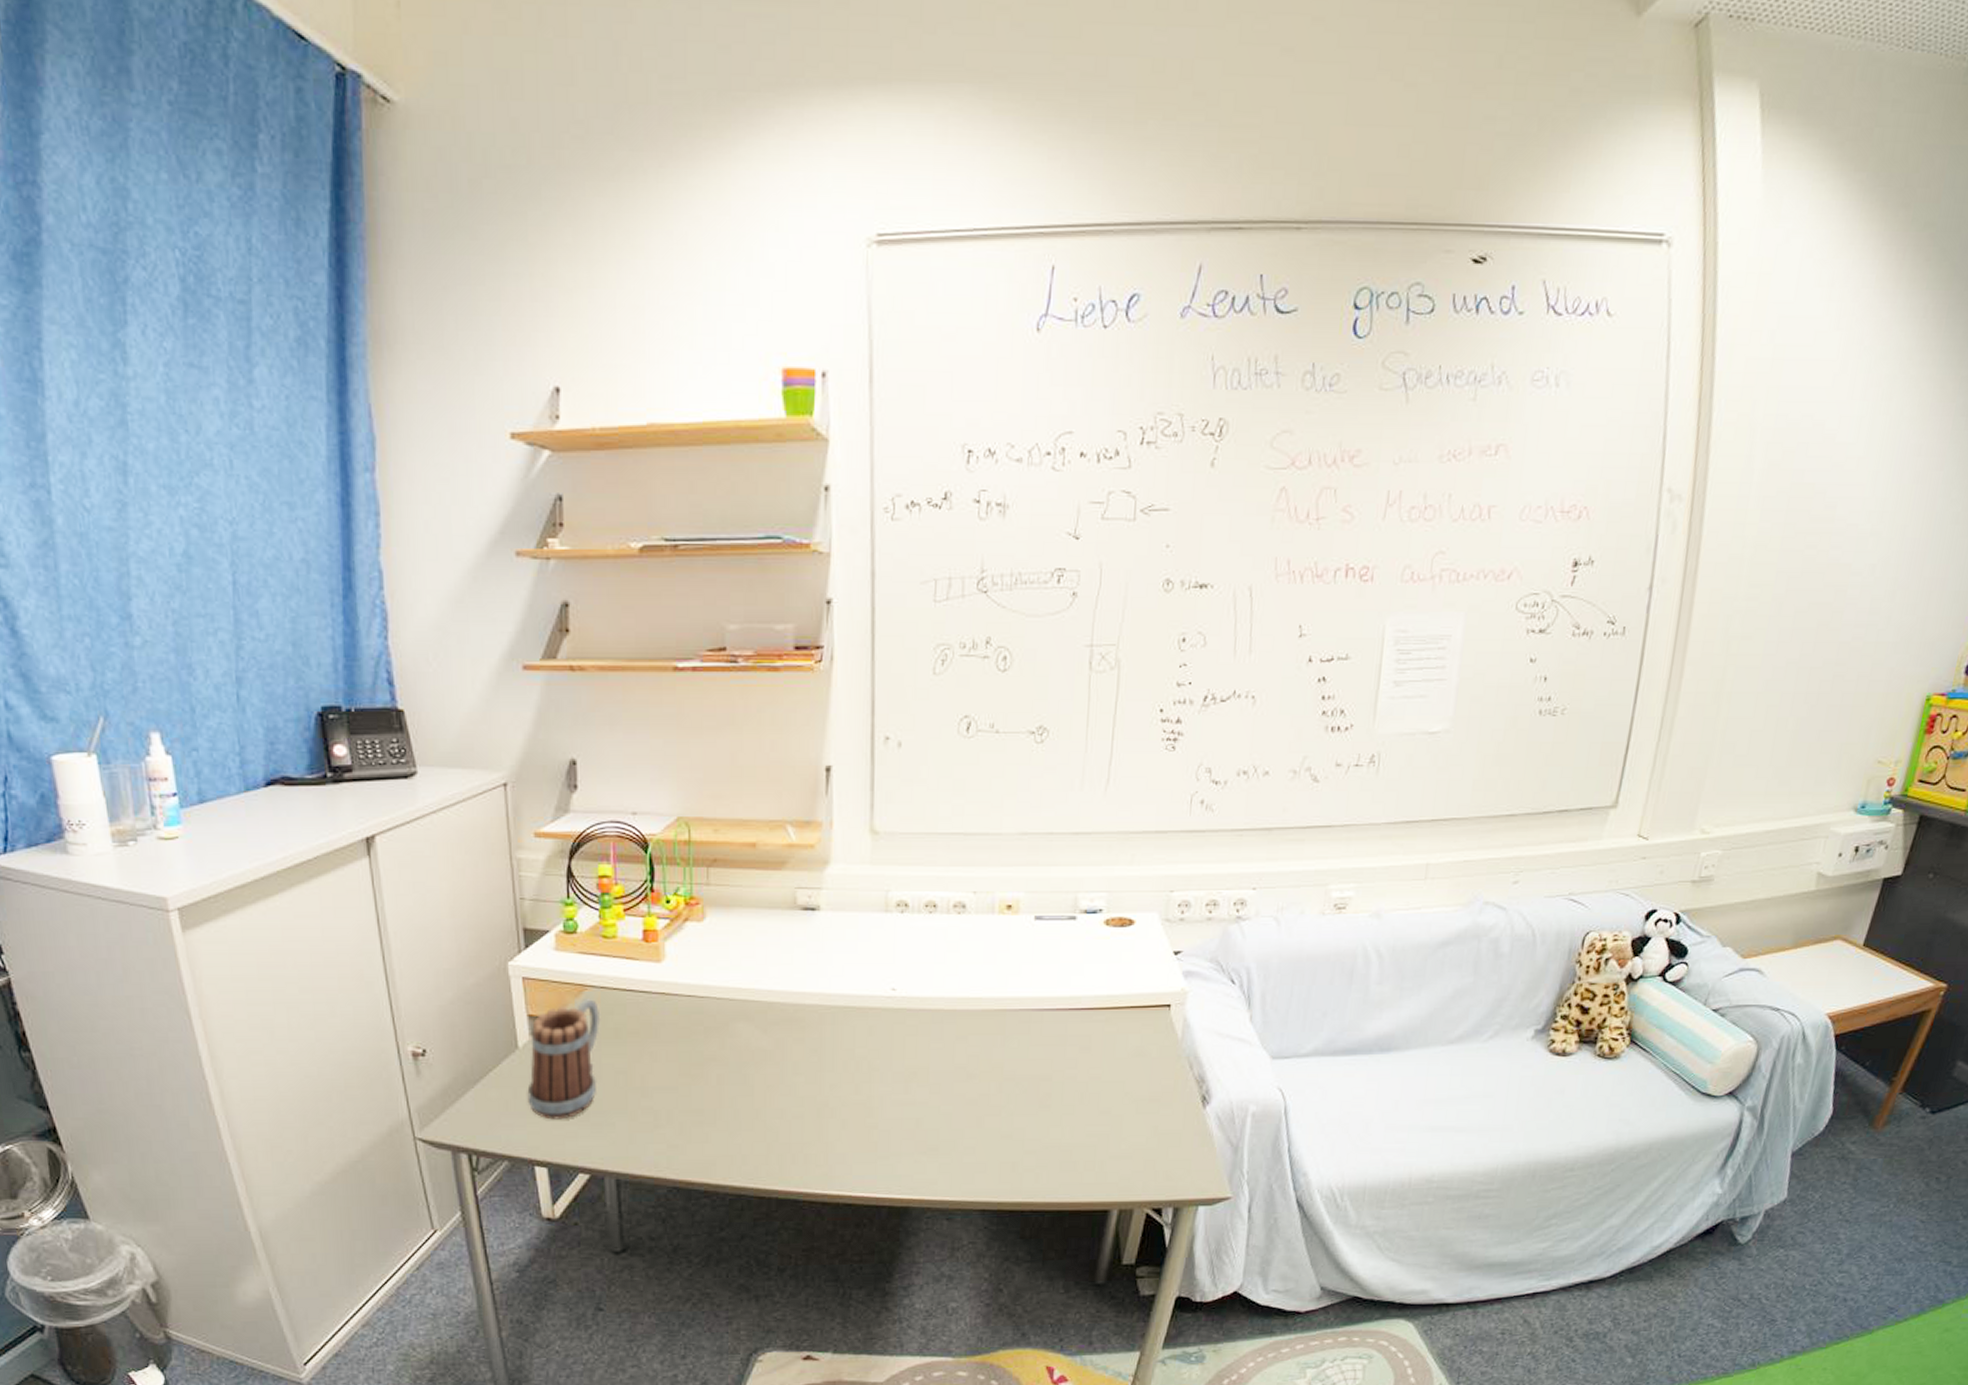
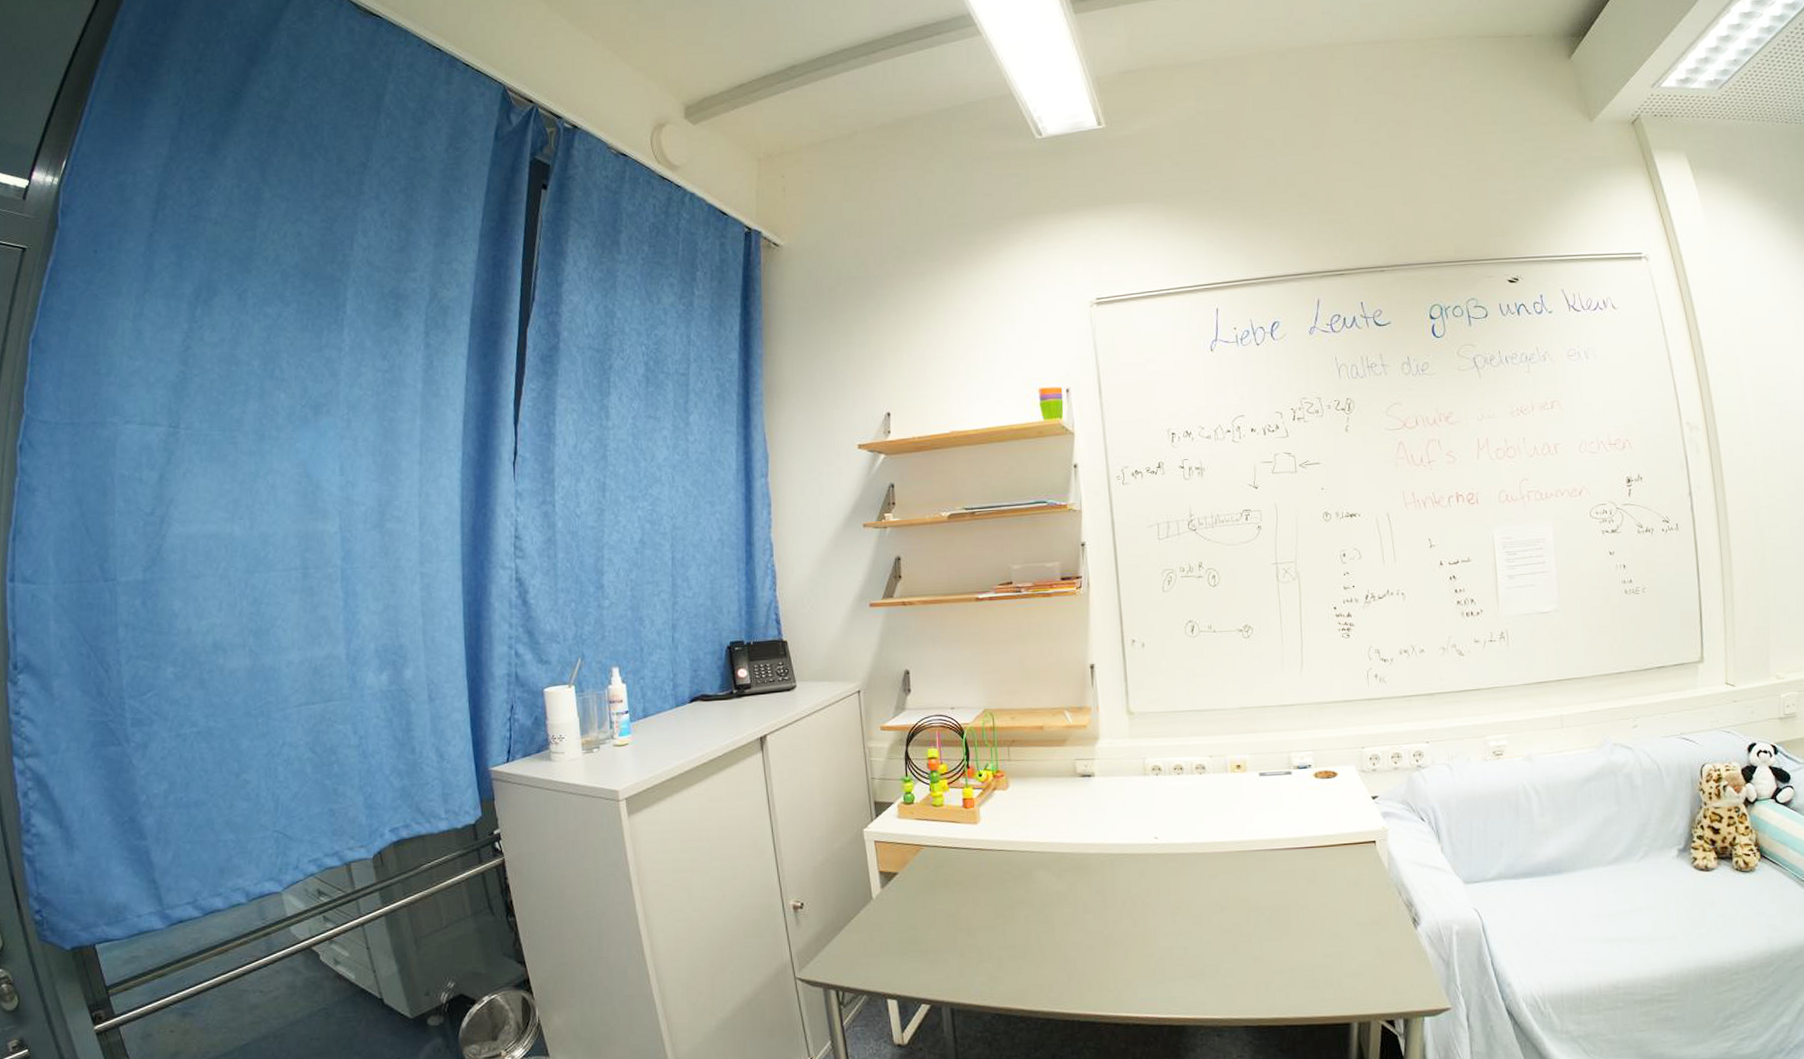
mug: present [527,999,601,1120] -> none [880,856,934,959]

